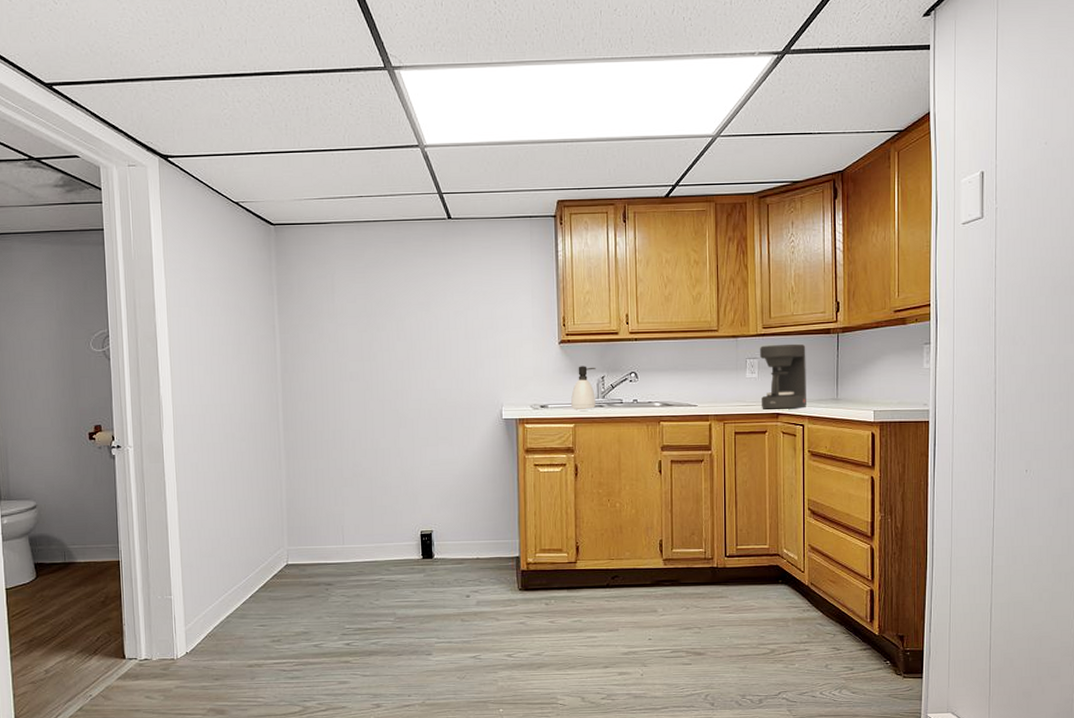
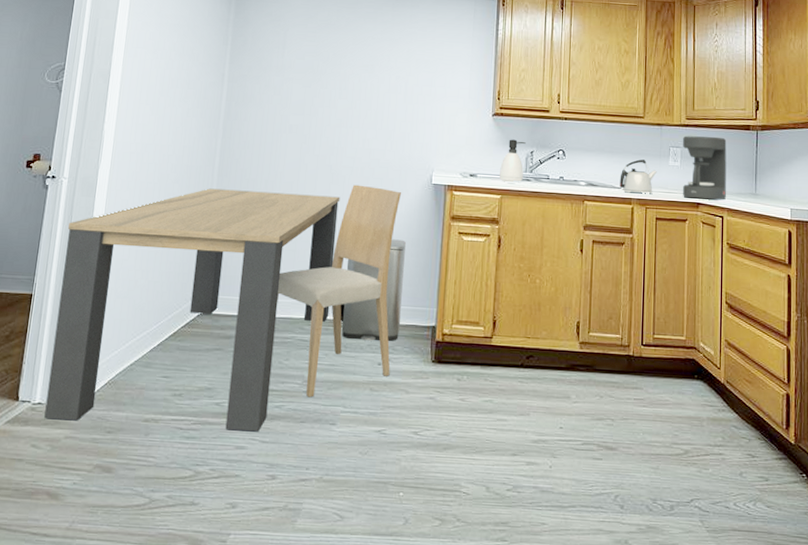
dining table: none [143,440,413,673] -> present [44,188,340,432]
dining chair: none [359,426,479,632] -> present [277,184,401,398]
pedal bin: none [425,477,485,576] -> present [341,239,407,341]
kettle: none [695,374,734,410] -> present [619,159,657,194]

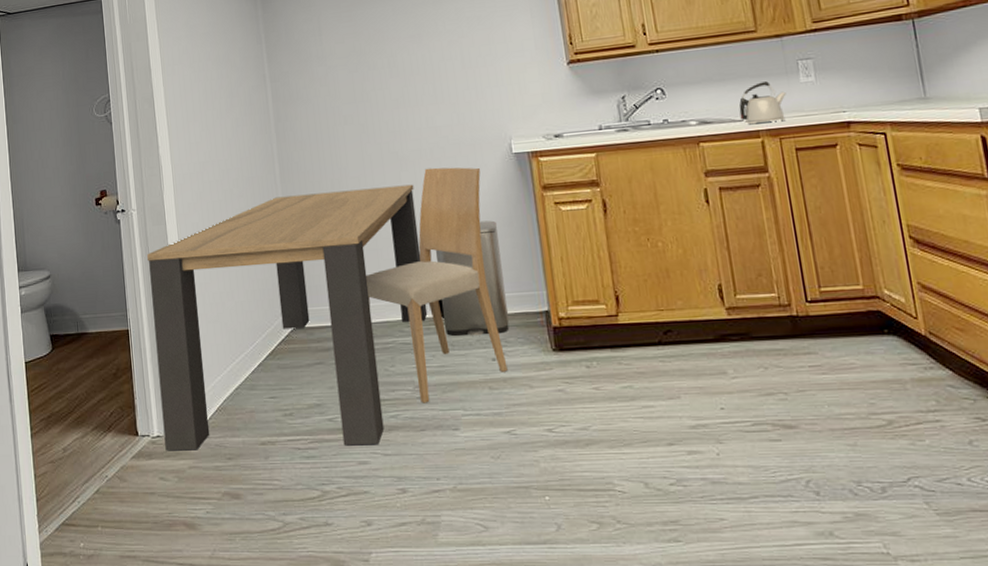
soap dispenser: present [499,139,526,184] -> none [588,86,619,139]
coffee maker: present [683,136,727,200] -> none [813,36,886,119]

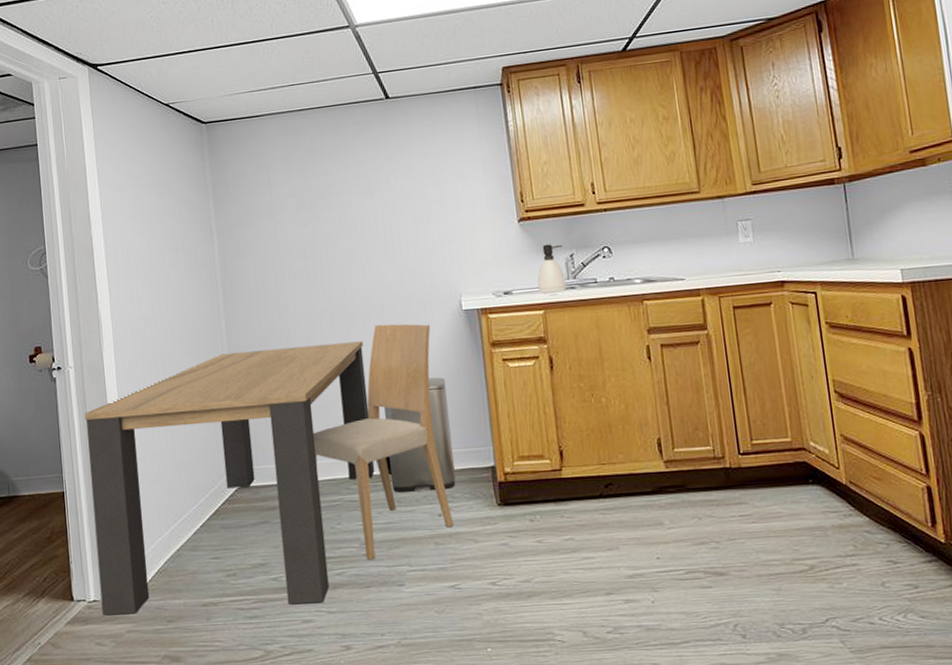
soap dispenser: none [588,86,619,139] -> present [537,244,566,296]
kettle: present [738,81,786,125] -> none [681,241,726,284]

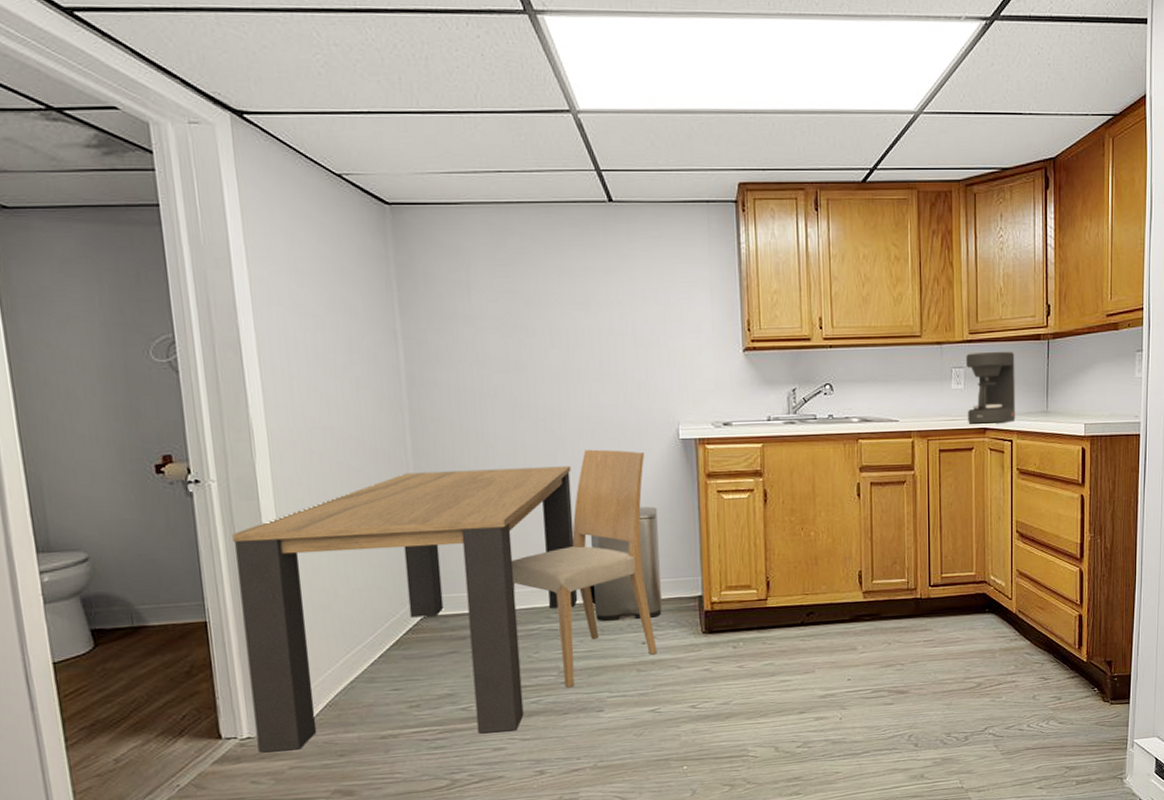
soap dispenser: present [537,244,566,296] -> none [758,377,786,429]
coffee maker: none [752,199,818,278] -> present [966,351,1016,424]

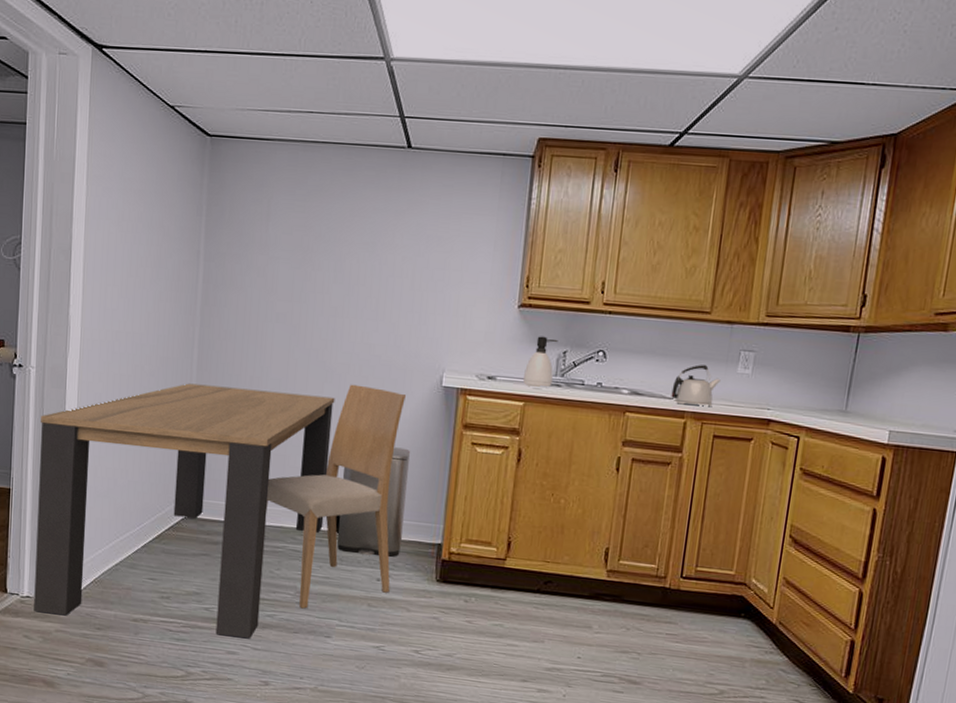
soap dispenser: none [758,377,786,429] -> present [523,336,558,390]
kettle: none [897,386,938,425] -> present [671,364,721,407]
coffee maker: present [966,351,1016,424] -> none [751,337,817,417]

